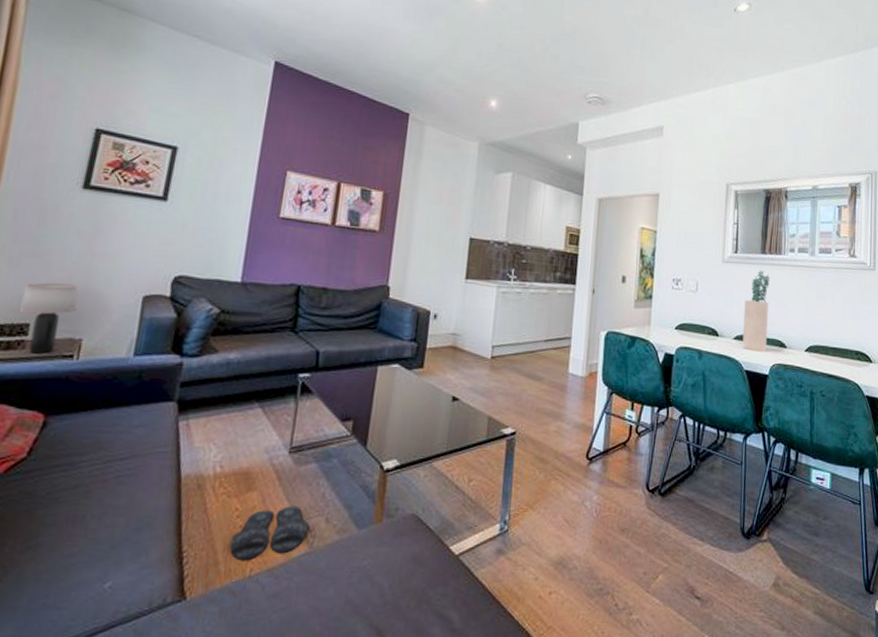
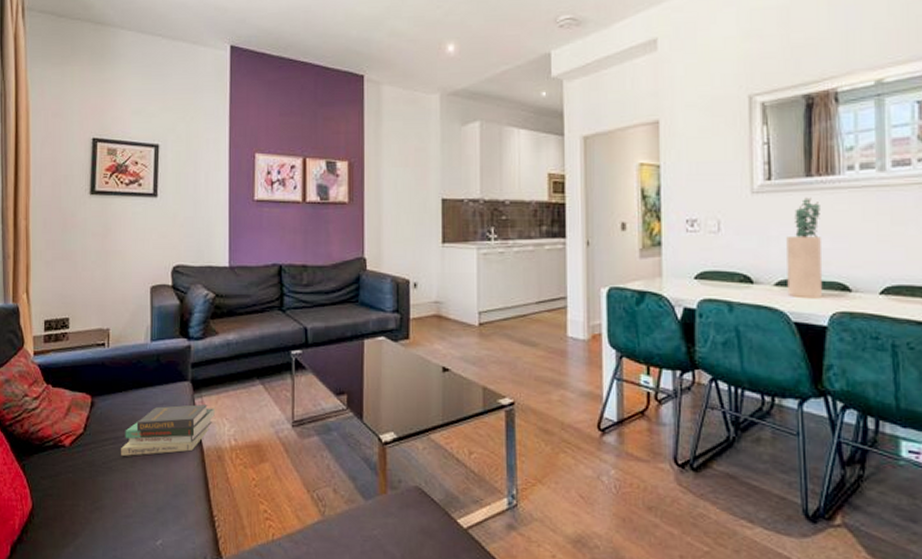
table lamp: present [18,282,79,354] -> none [59,281,101,344]
books: none [73,427,202,485] -> present [121,404,215,456]
slippers: present [230,506,309,561] -> none [253,477,319,527]

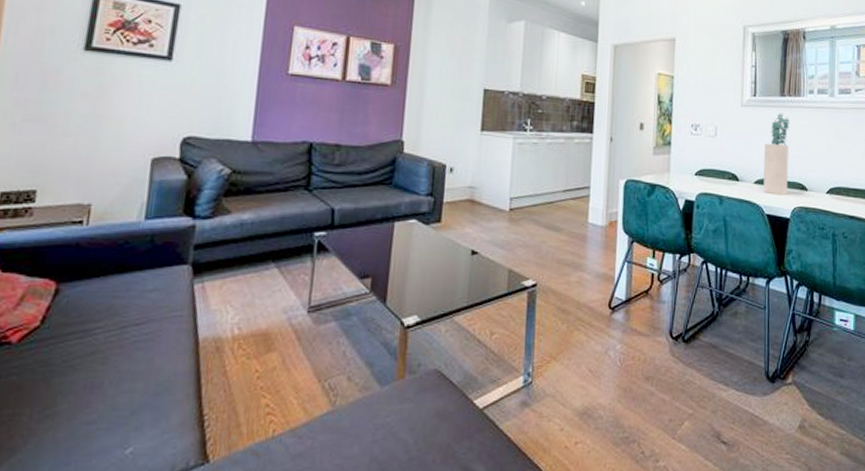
books: present [121,404,215,456] -> none [89,290,218,352]

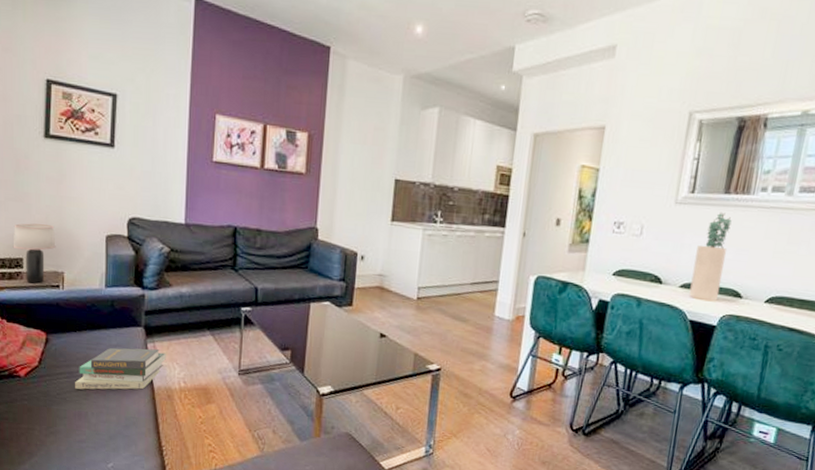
table lamp: none [24,148,85,221] -> present [13,223,56,284]
books: none [89,290,218,352] -> present [75,348,166,390]

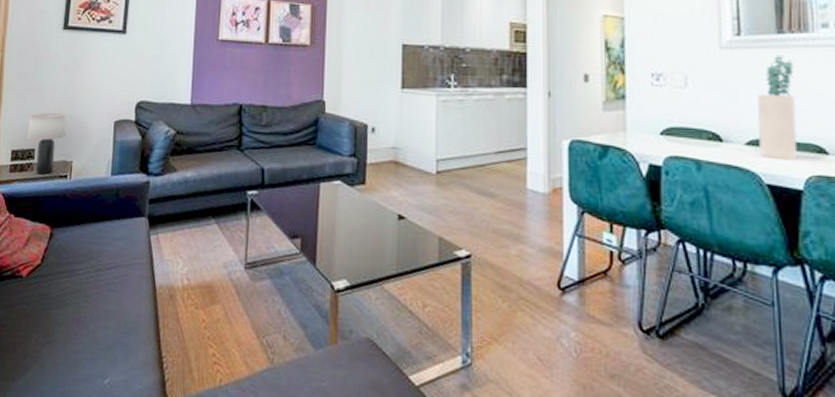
books: present [75,348,166,390] -> none [75,241,169,290]

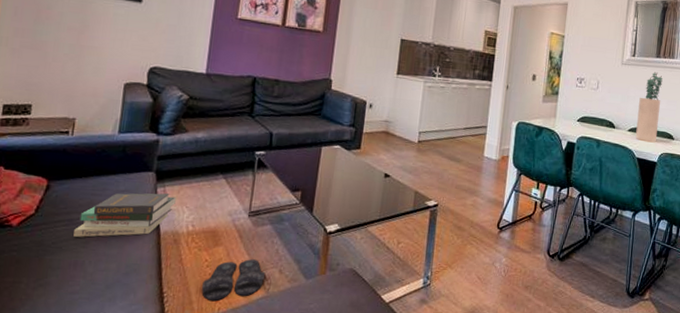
table lamp: present [26,113,67,175] -> none [22,70,71,130]
books: none [75,241,169,290] -> present [73,193,176,237]
slippers: none [201,321,269,371] -> present [202,259,266,302]

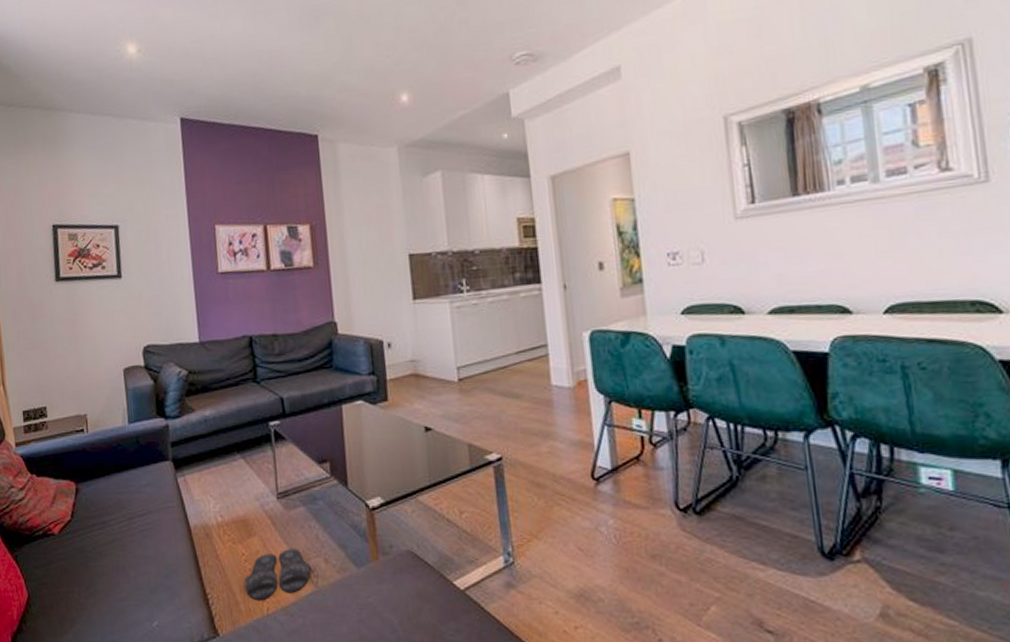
books: present [73,193,176,237] -> none [109,483,199,540]
vase: present [635,72,663,143] -> none [777,217,822,325]

